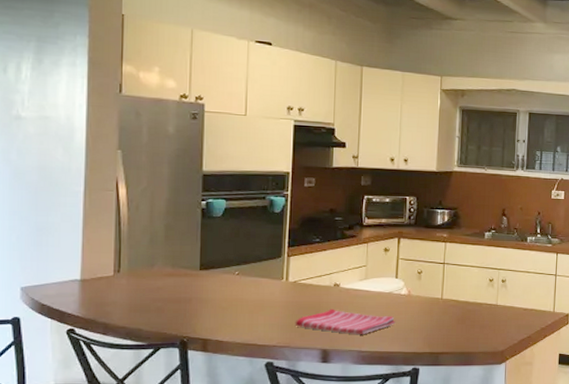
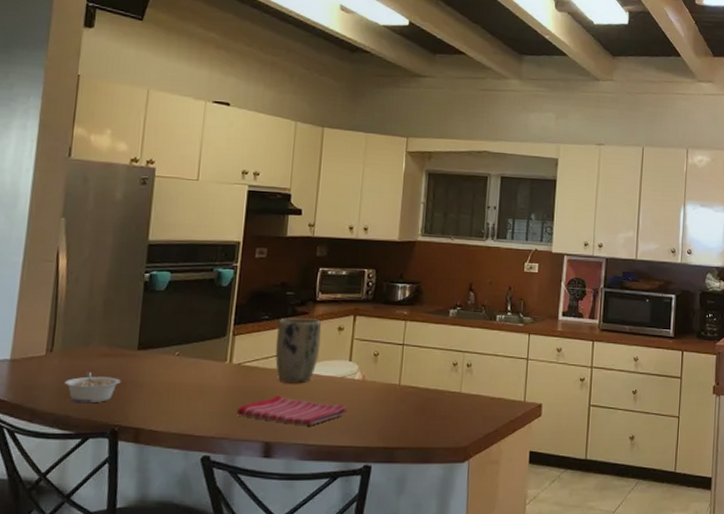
legume: none [133,289,187,318] -> present [63,371,121,404]
plant pot: none [327,240,369,299] -> present [275,317,321,384]

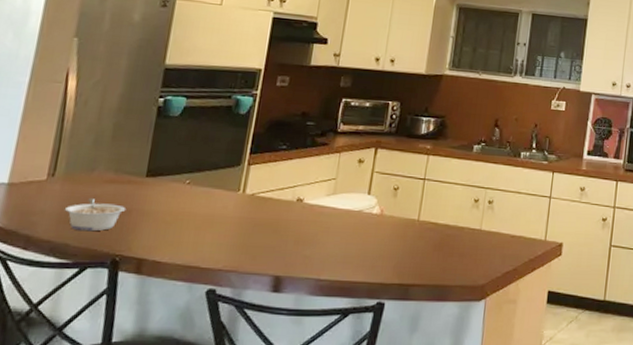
dish towel: present [236,395,348,425] -> none [246,228,363,259]
plant pot: present [275,317,321,384] -> none [291,148,341,217]

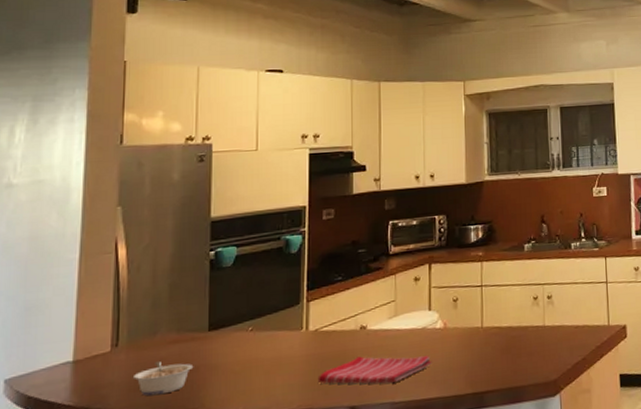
dish towel: none [246,228,363,259] -> present [317,355,432,384]

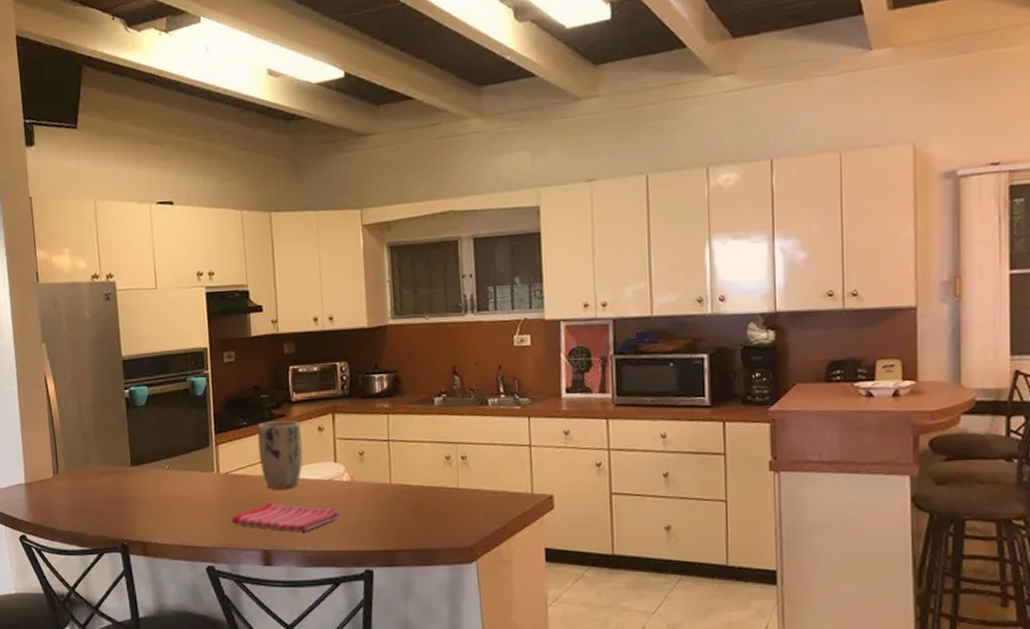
legume: present [132,360,194,396] -> none [73,489,122,521]
plant pot: none [351,272,398,343] -> present [257,419,303,490]

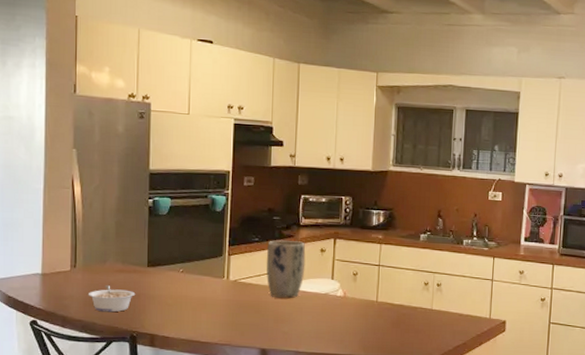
legume: none [73,489,122,521] -> present [87,284,136,312]
dish towel: present [231,502,340,531] -> none [235,308,332,335]

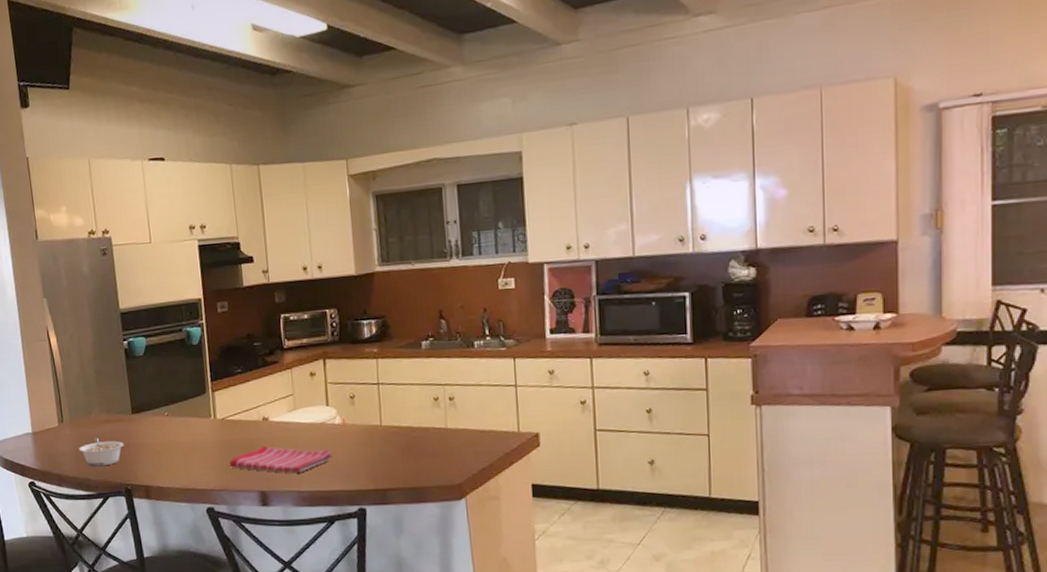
dish towel: none [235,308,332,335] -> present [229,446,333,473]
plant pot: present [266,240,306,299] -> none [251,366,296,434]

